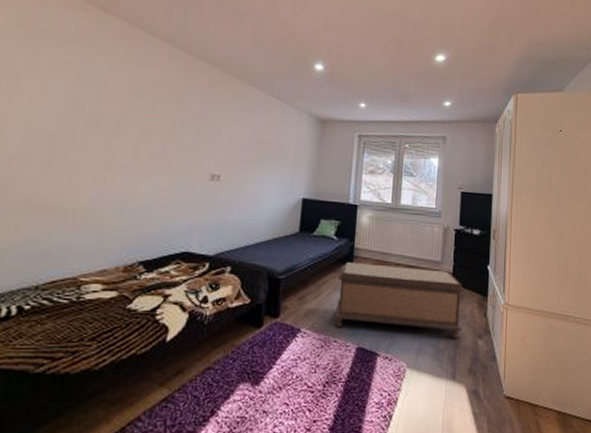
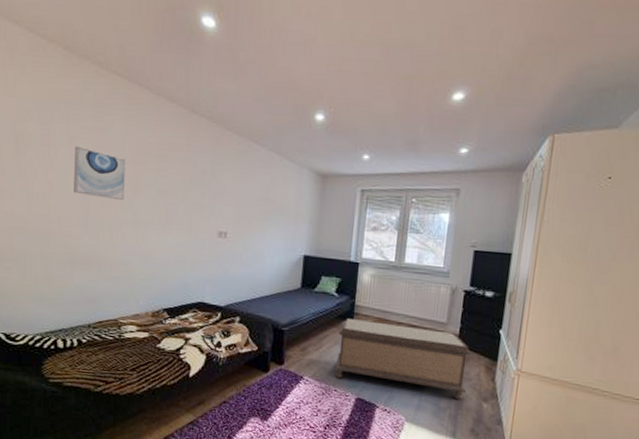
wall art: none [35,79,106,140] -> present [74,145,126,201]

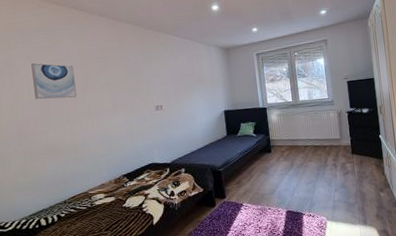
bench: present [335,319,472,400] -> none [262,145,366,199]

